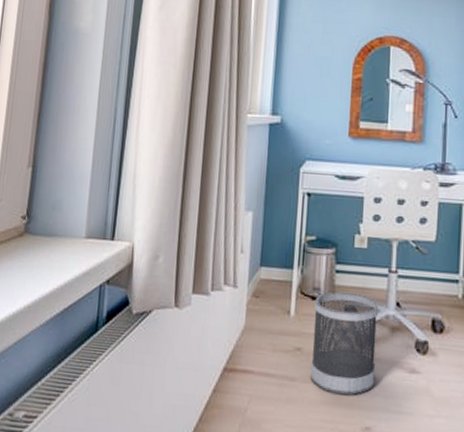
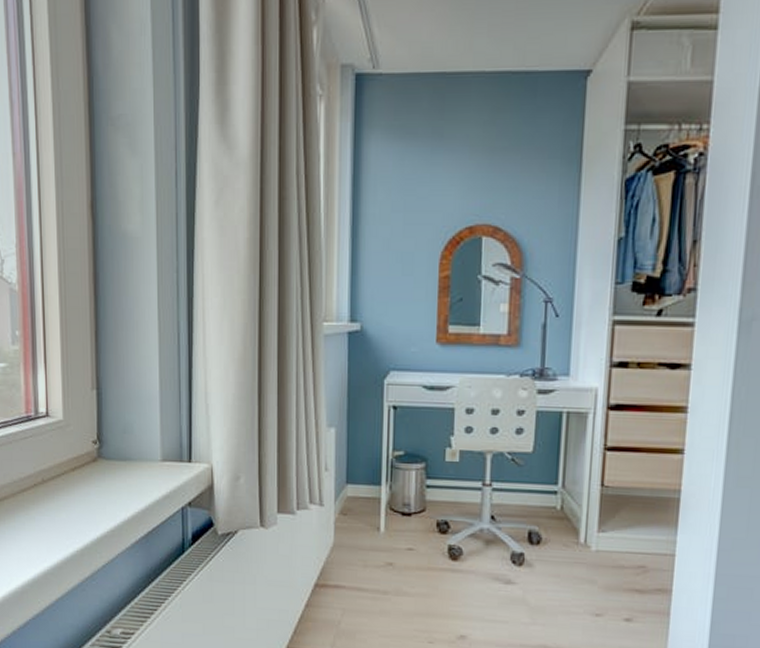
wastebasket: present [310,292,379,395] -> none [403,507,473,606]

